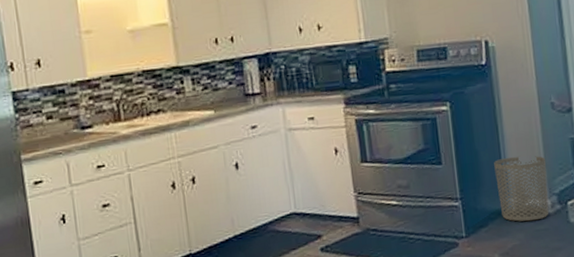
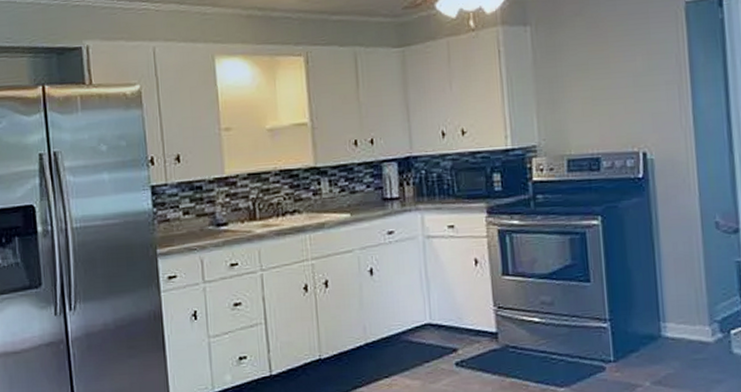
waste bin: present [494,156,549,222] -> none [648,278,709,349]

